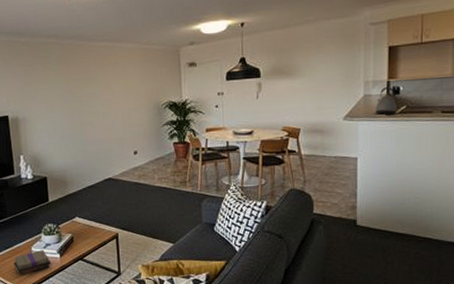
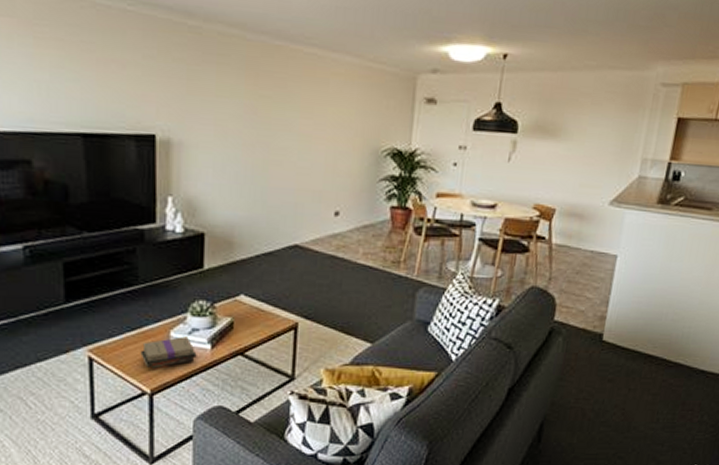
kettle: present [374,87,398,116] -> none [647,170,675,207]

